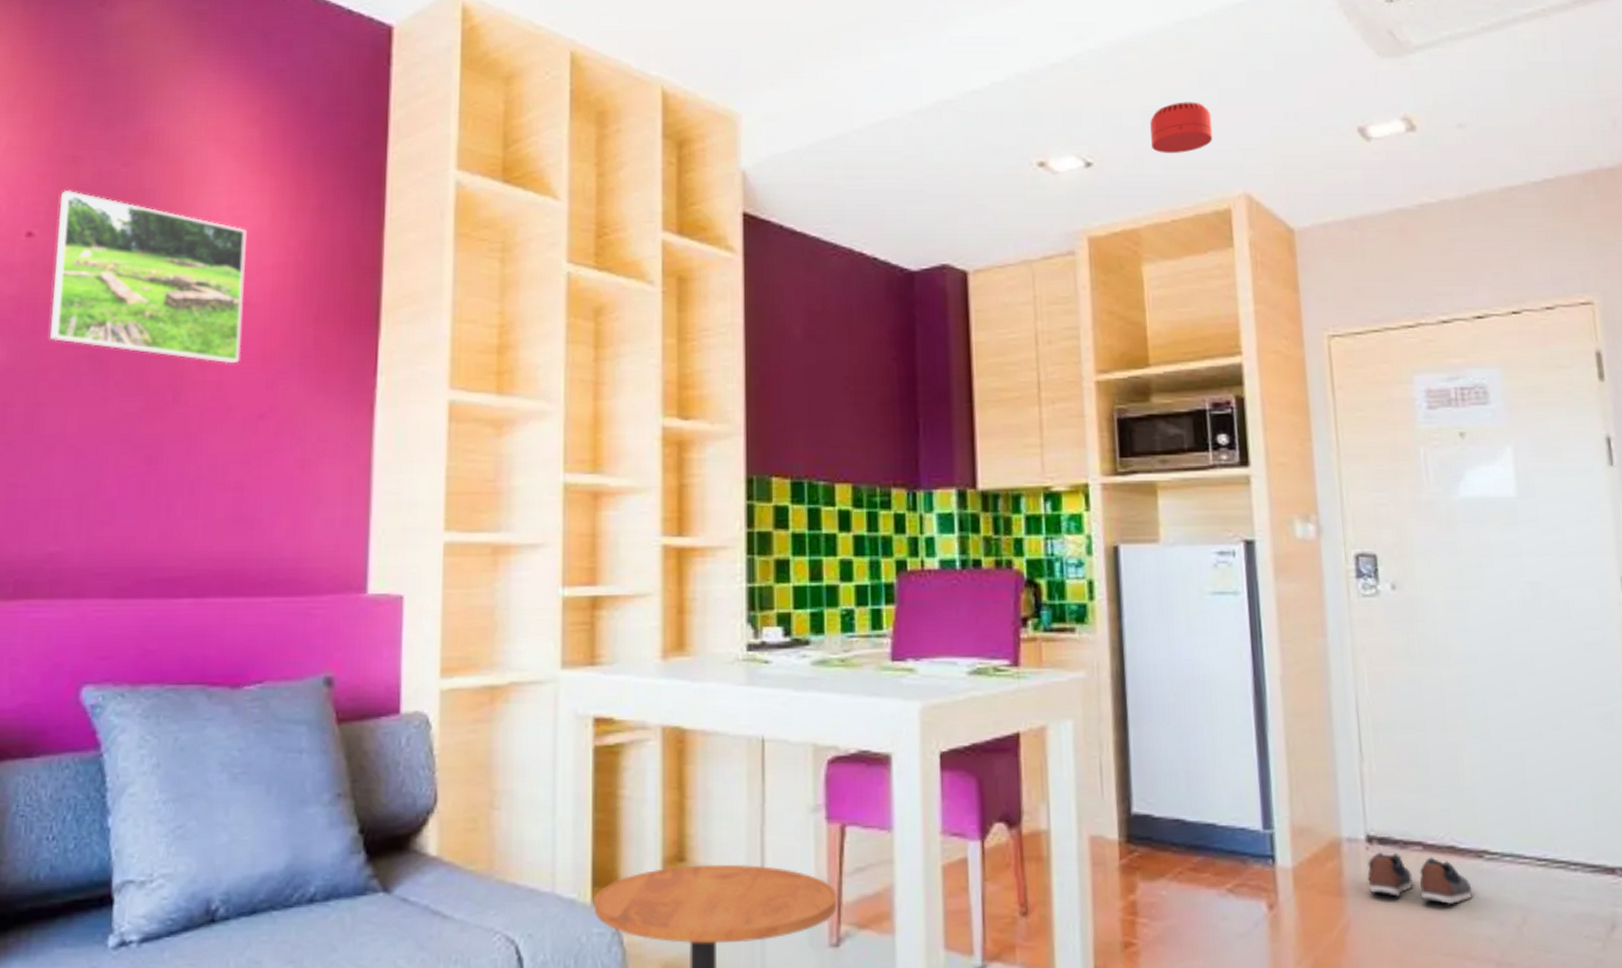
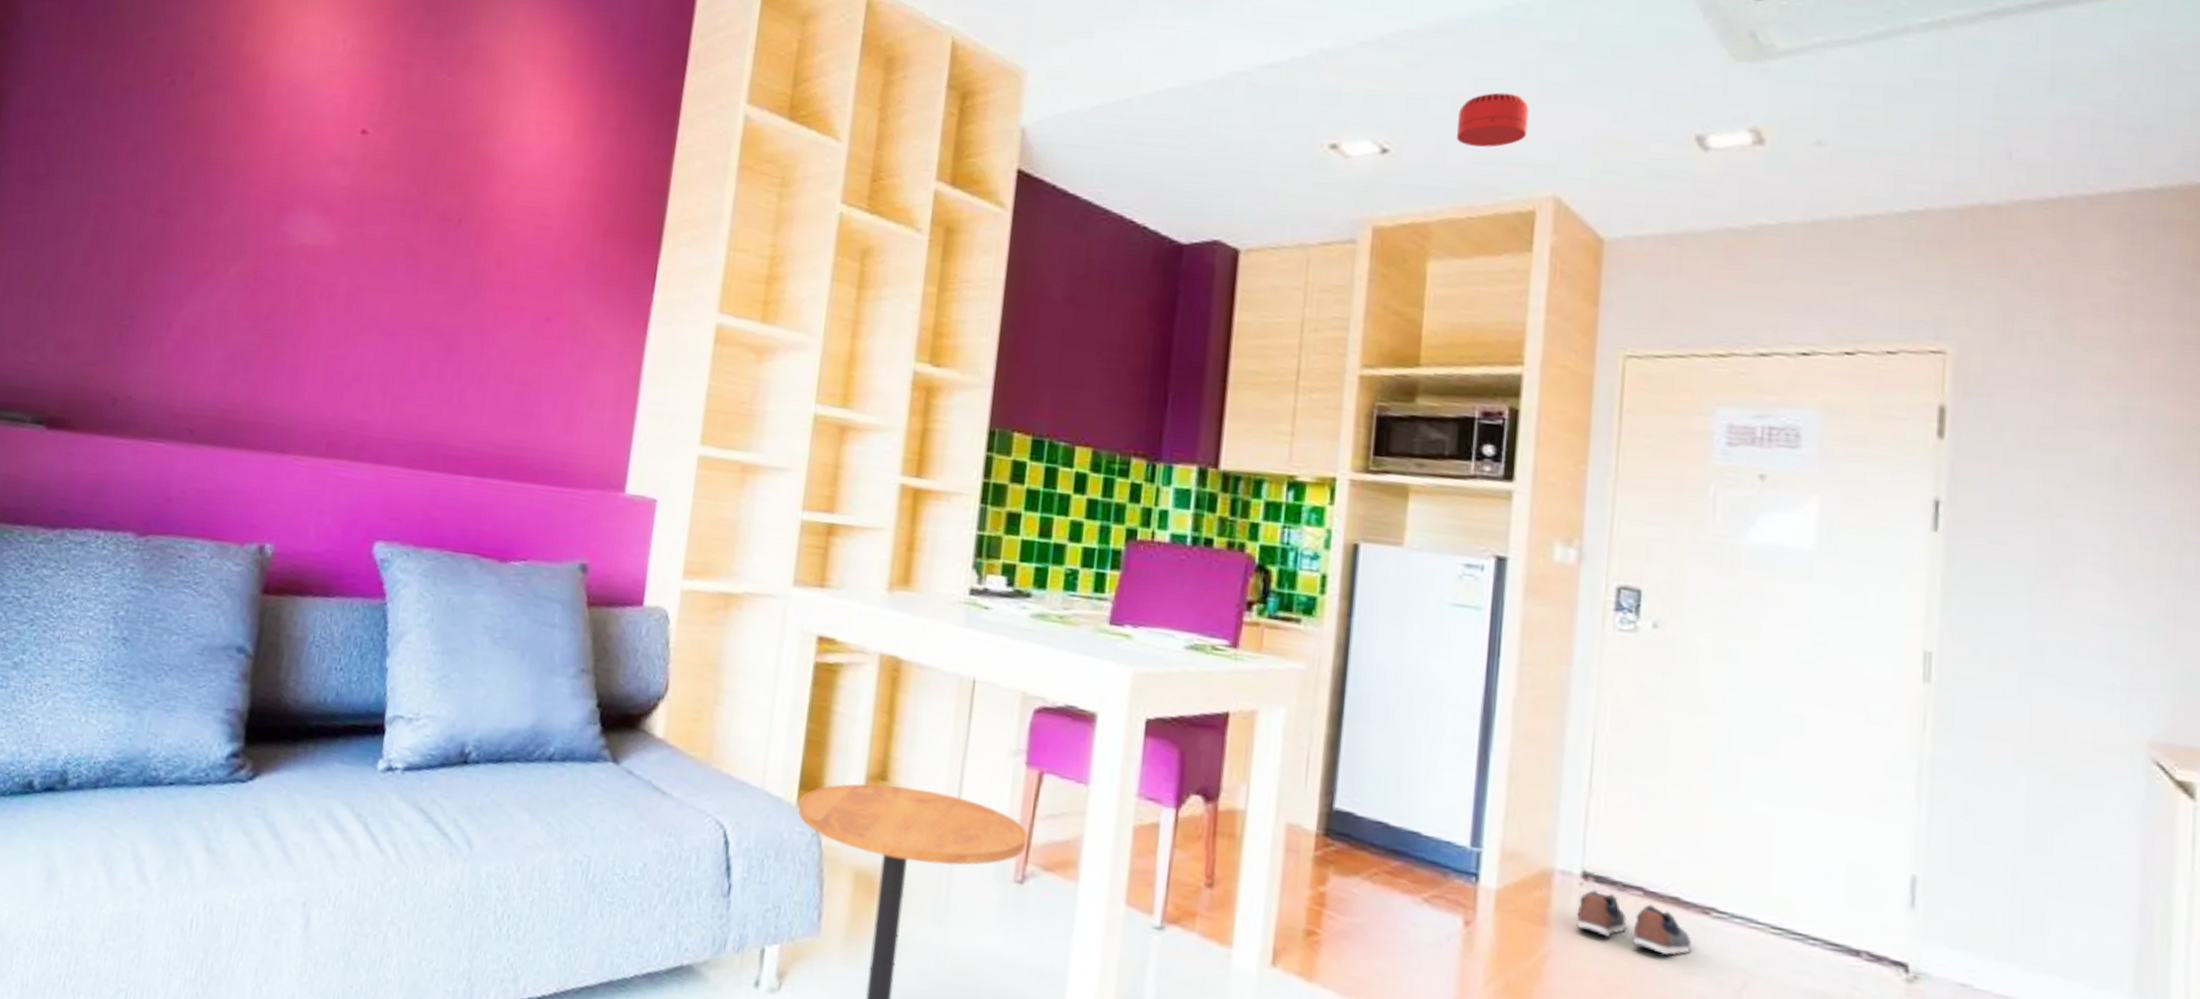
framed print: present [49,189,247,364] -> none [373,93,551,269]

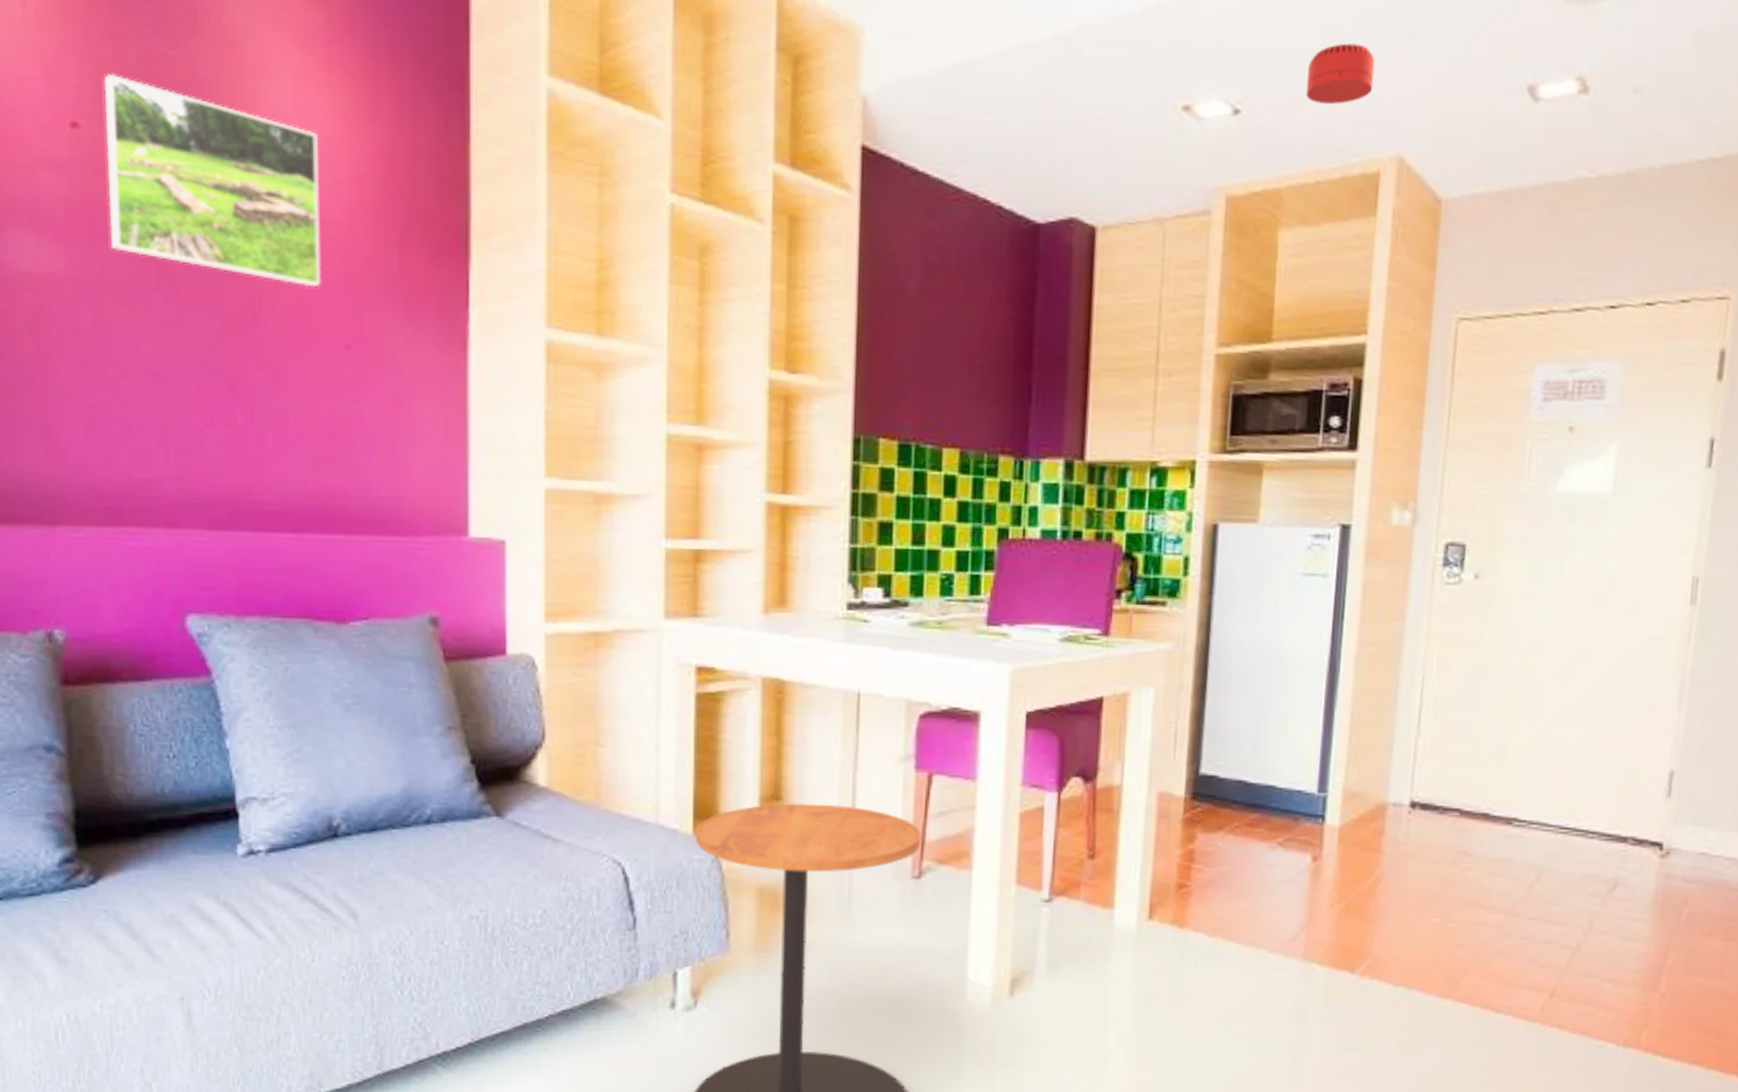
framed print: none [373,93,551,269] -> present [103,73,321,288]
shoe: present [1576,889,1692,956] -> none [1405,815,1497,864]

